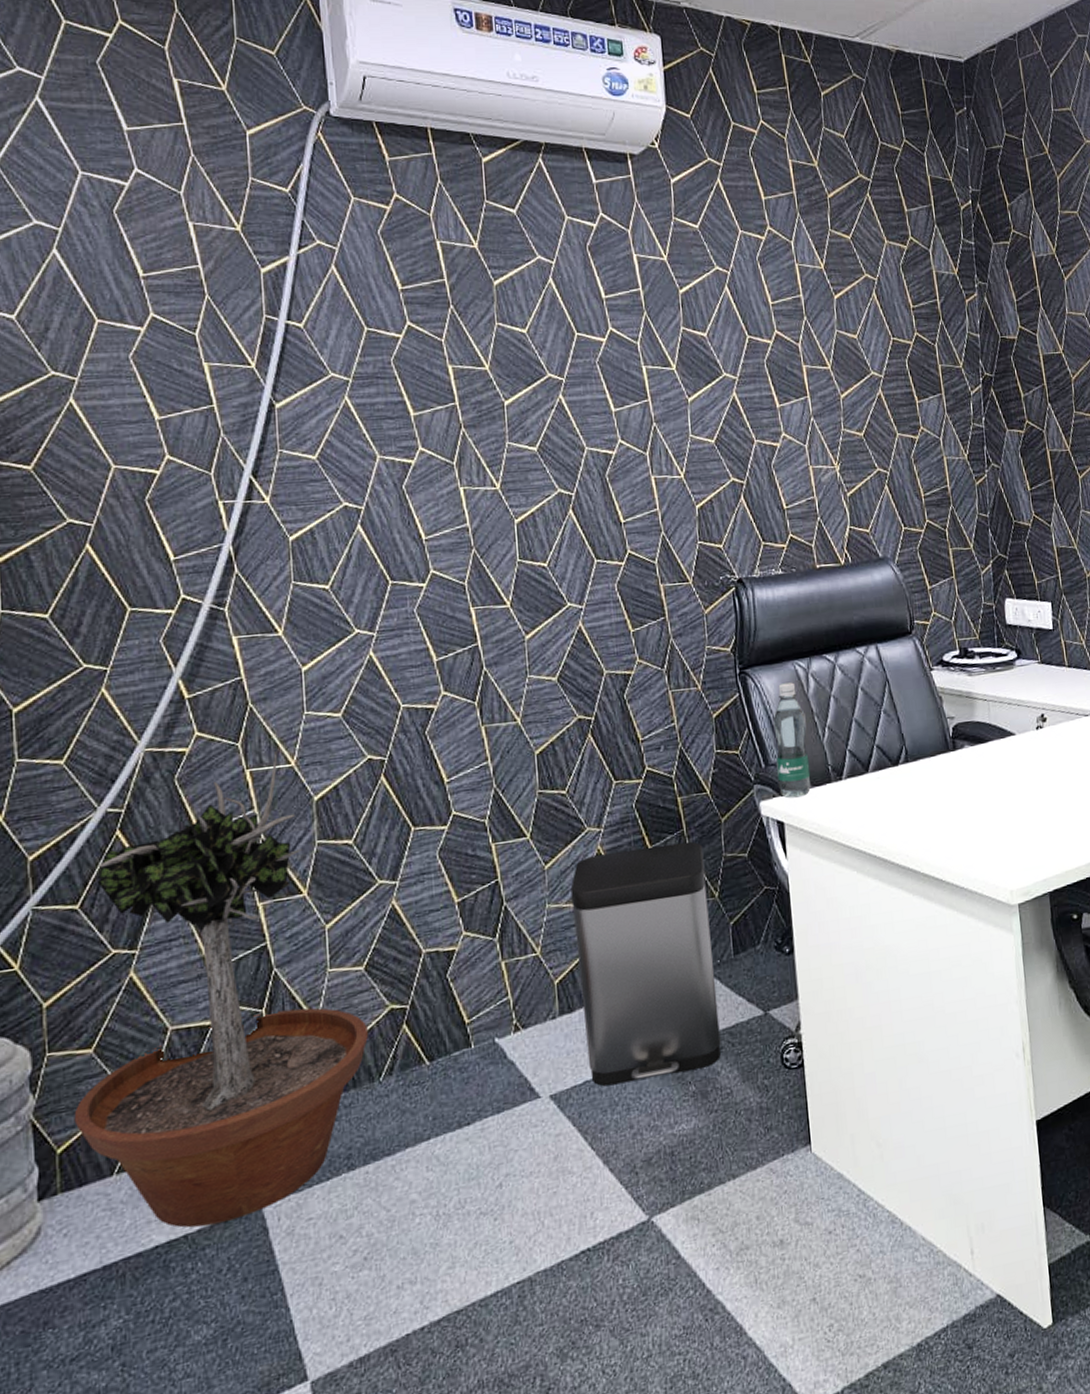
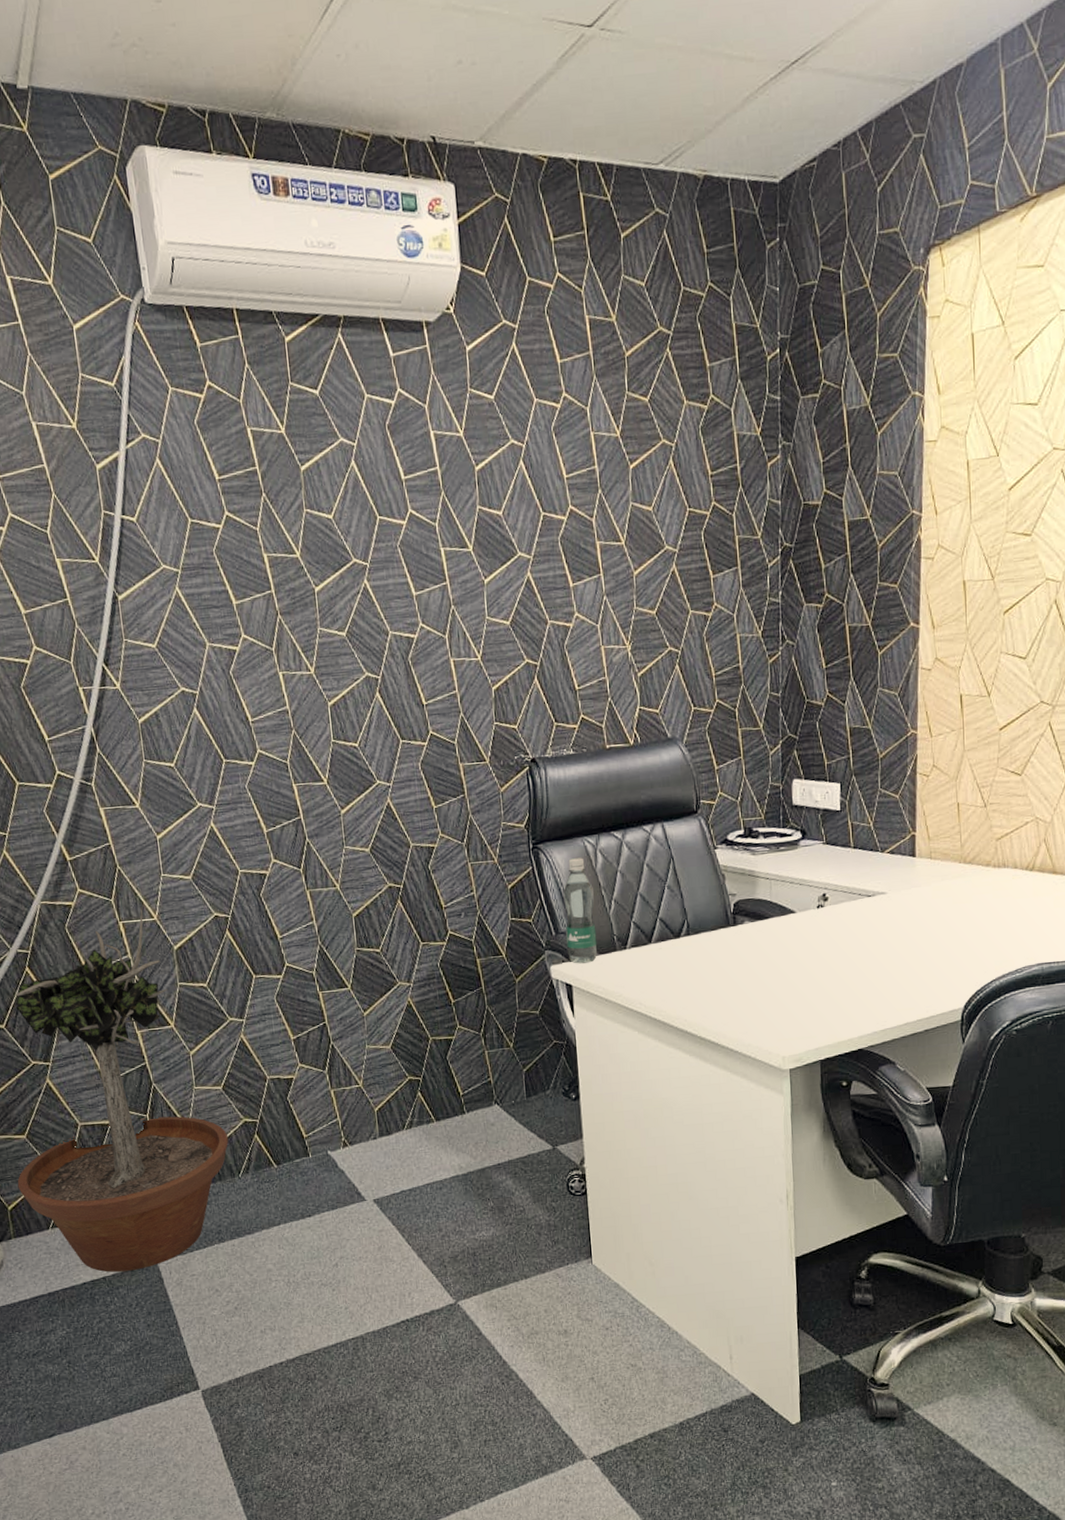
pedal bin: present [570,841,721,1087] -> none [386,998,515,1196]

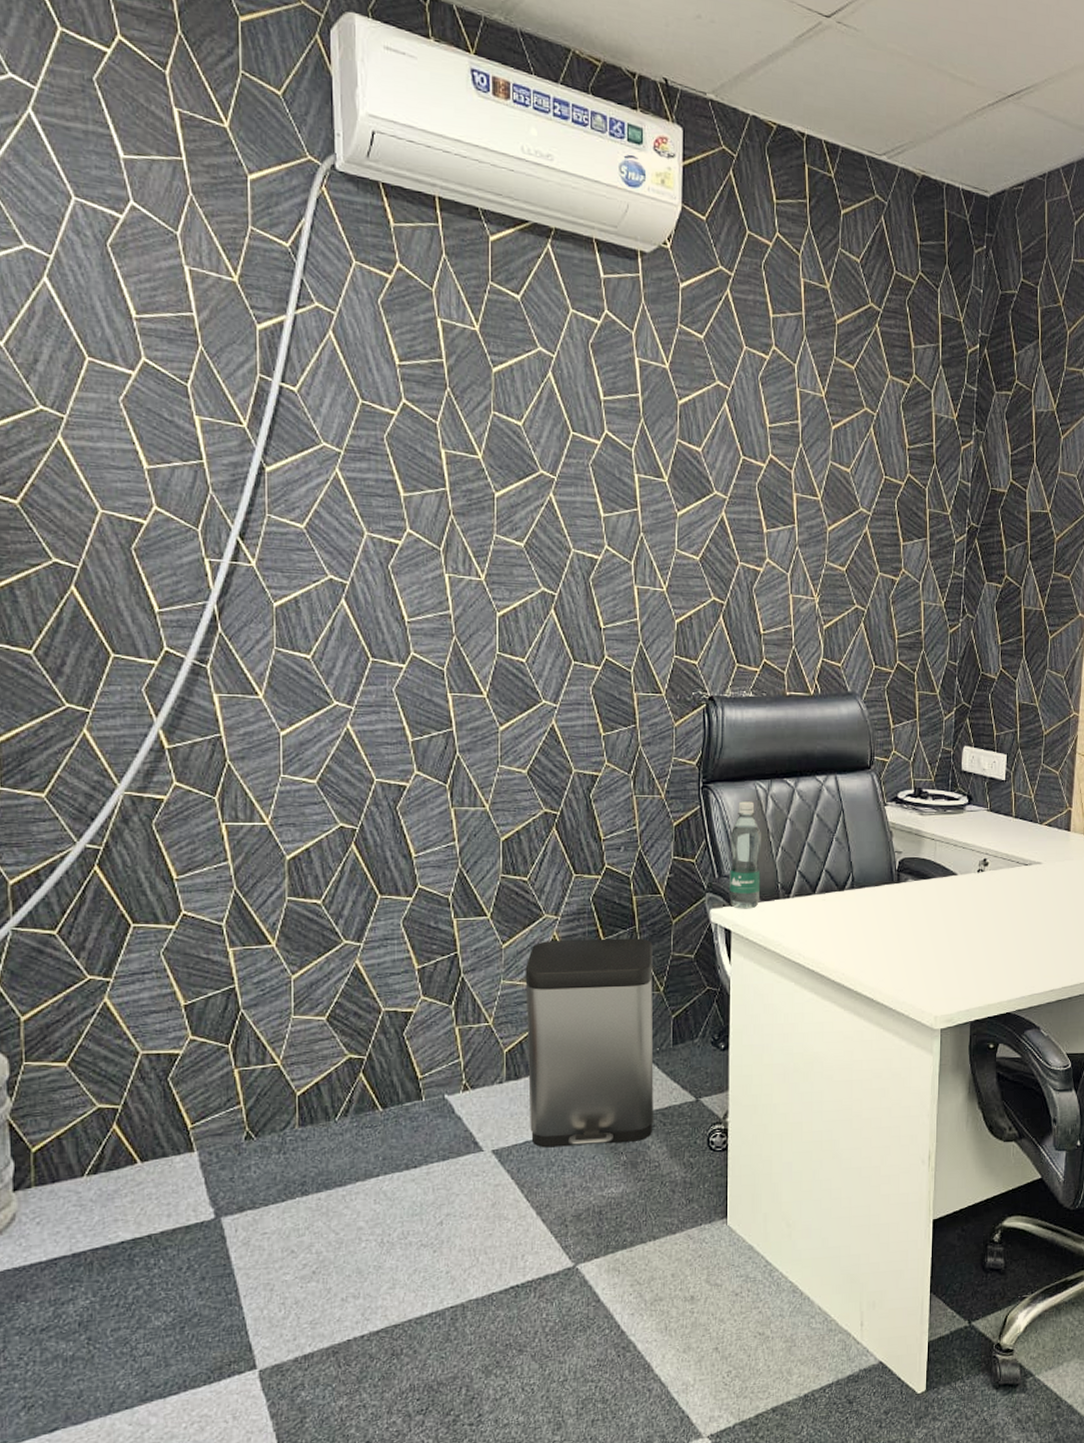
potted tree: present [15,907,228,1272] -> none [48,809,326,1229]
pedal bin: none [386,998,515,1196] -> present [525,938,654,1148]

